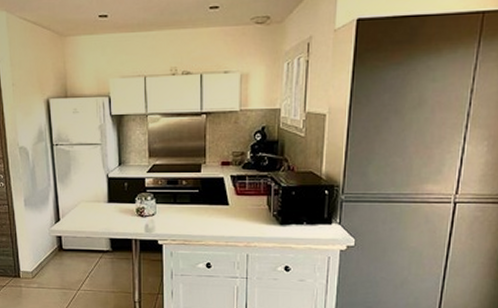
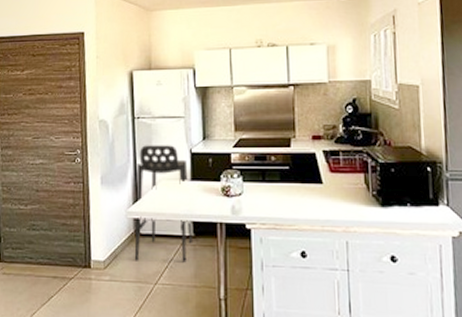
bar stool: none [57,170,110,273] -> present [134,145,192,263]

